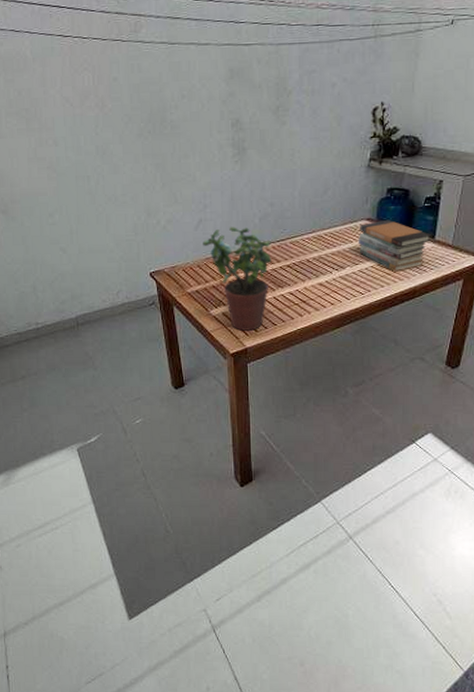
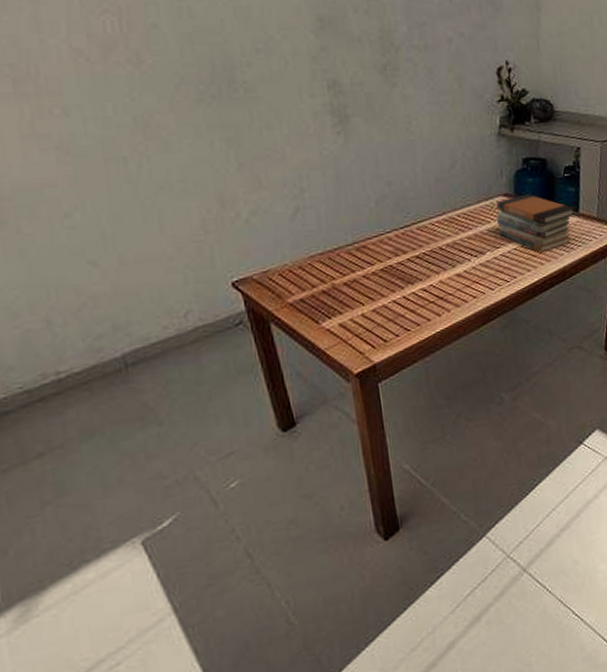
potted plant: present [203,227,272,331] -> none [303,214,396,344]

